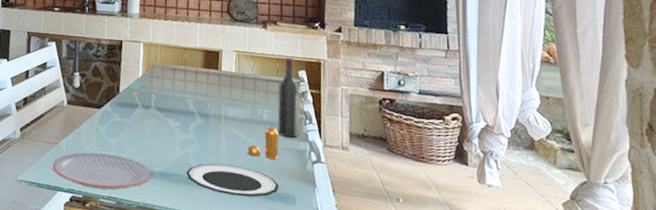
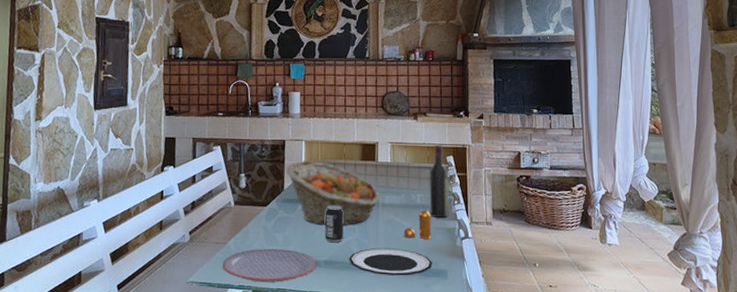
fruit basket: none [122,63,223,136] -> present [286,160,380,225]
beverage can: none [161,113,182,154] -> present [325,205,344,243]

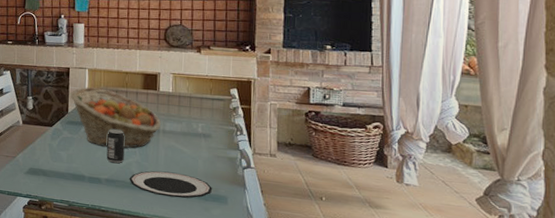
plate: present [222,248,317,283] -> none [11,164,98,195]
pepper shaker: present [403,210,432,239] -> none [183,138,213,166]
wine bottle: present [429,145,449,218] -> none [211,77,232,147]

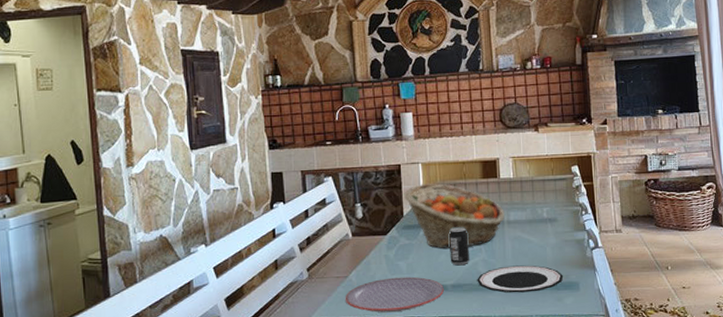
plate: none [11,164,98,195] -> present [345,276,444,313]

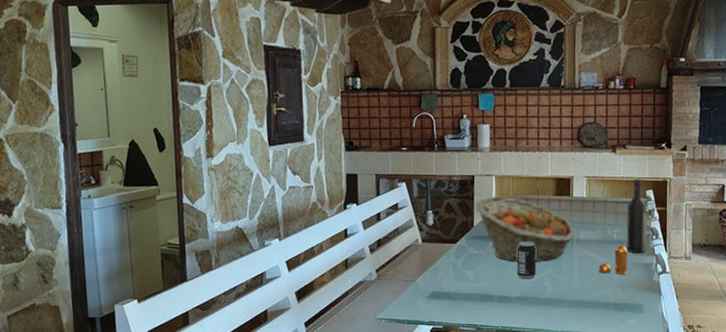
plate: present [345,276,444,313] -> none [411,285,508,319]
plate: present [477,265,564,293] -> none [542,283,629,311]
pepper shaker: none [531,223,561,254] -> present [598,245,628,275]
wine bottle: none [555,155,577,230] -> present [626,178,648,253]

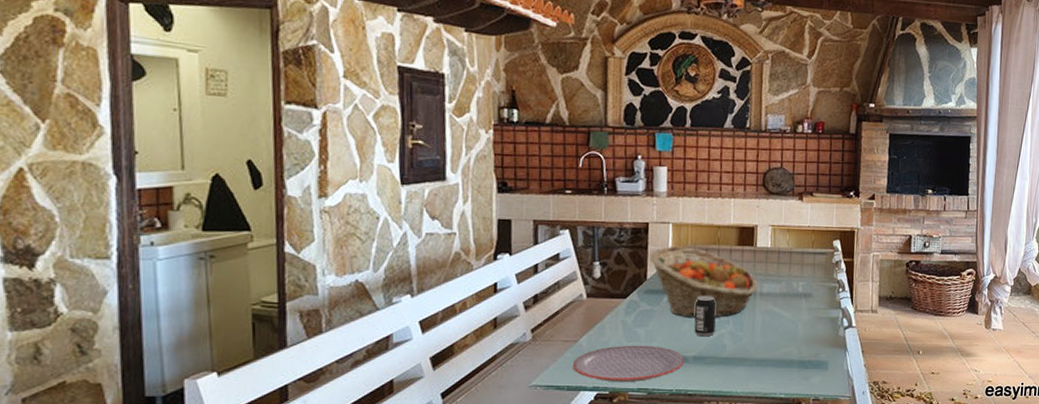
plate: none [411,285,508,319] -> present [572,345,684,383]
pepper shaker: present [598,245,628,275] -> none [782,298,813,330]
wine bottle: present [626,178,648,253] -> none [812,228,834,307]

